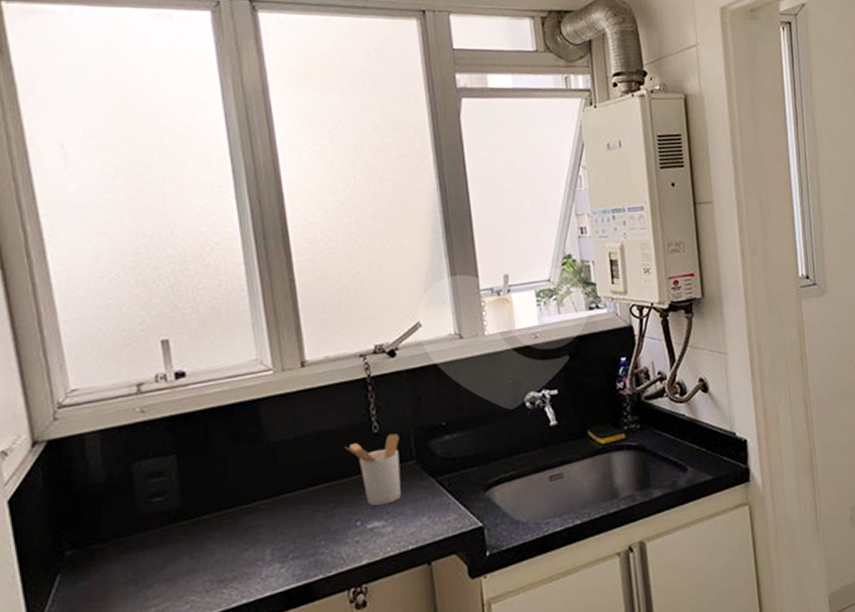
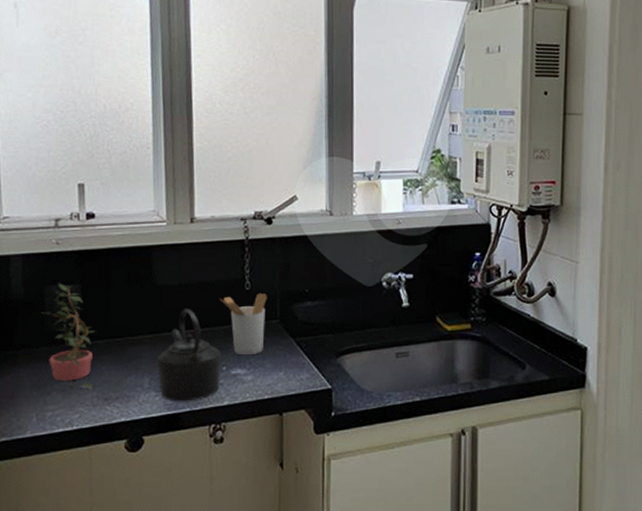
potted plant: none [130,457,204,574] -> present [41,283,96,389]
kettle: none [278,463,356,570] -> present [157,309,221,402]

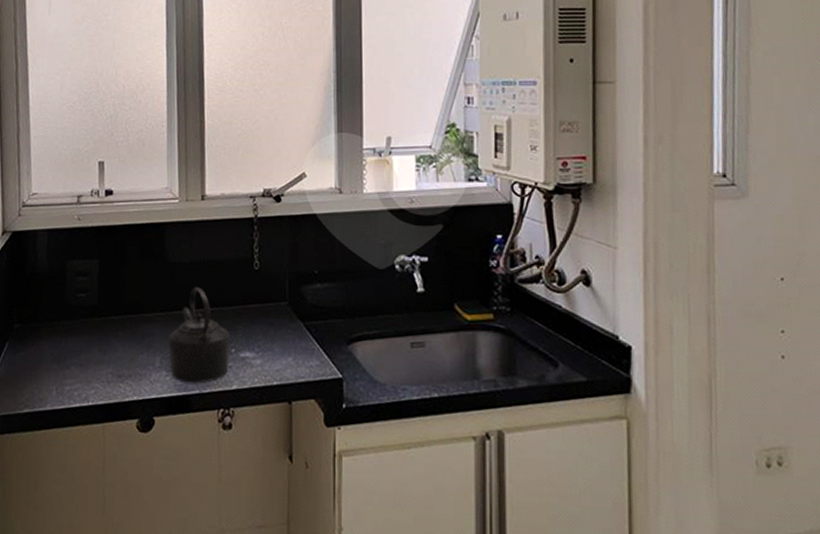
potted plant: present [41,283,96,389] -> none [63,258,112,365]
utensil holder: present [220,294,267,356] -> none [229,274,276,338]

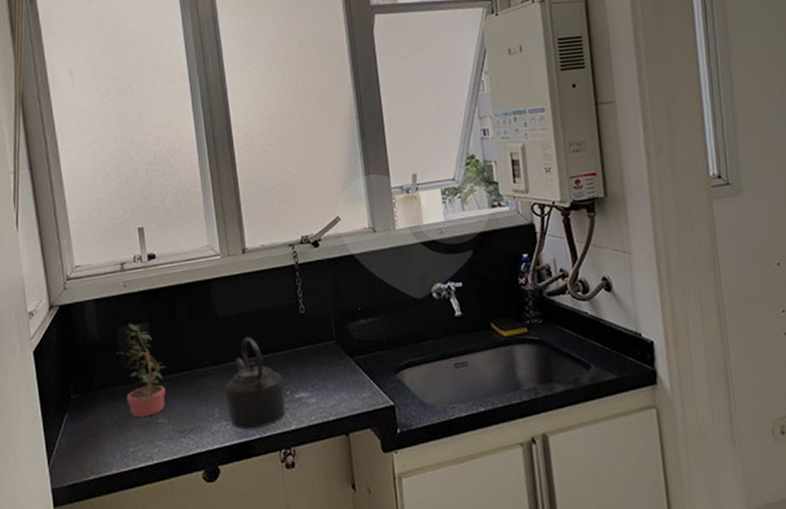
potted plant: none [63,258,112,365] -> present [116,323,168,423]

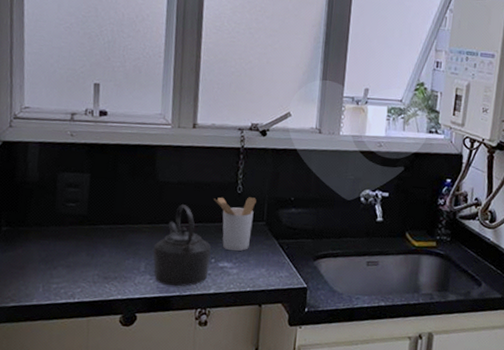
potted plant: present [116,323,168,423] -> none [53,171,101,268]
utensil holder: none [277,315,324,379] -> present [214,197,256,251]

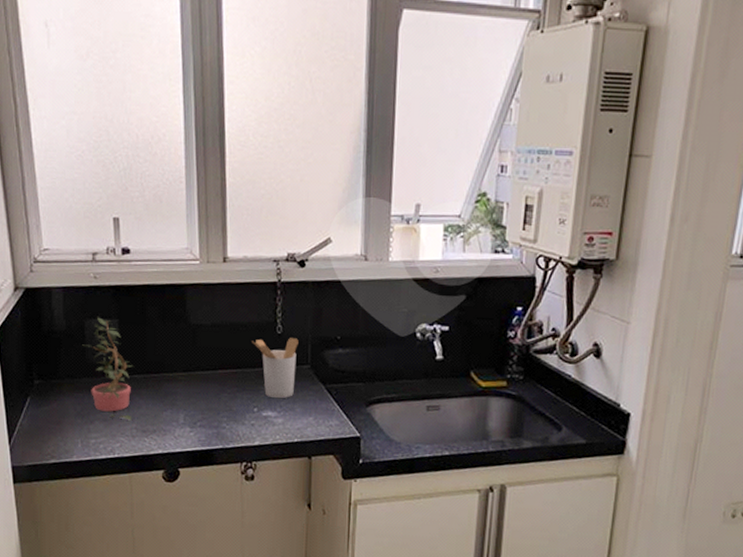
potted plant: none [53,171,101,268] -> present [82,317,134,421]
kettle: present [153,204,211,287] -> none [191,349,253,439]

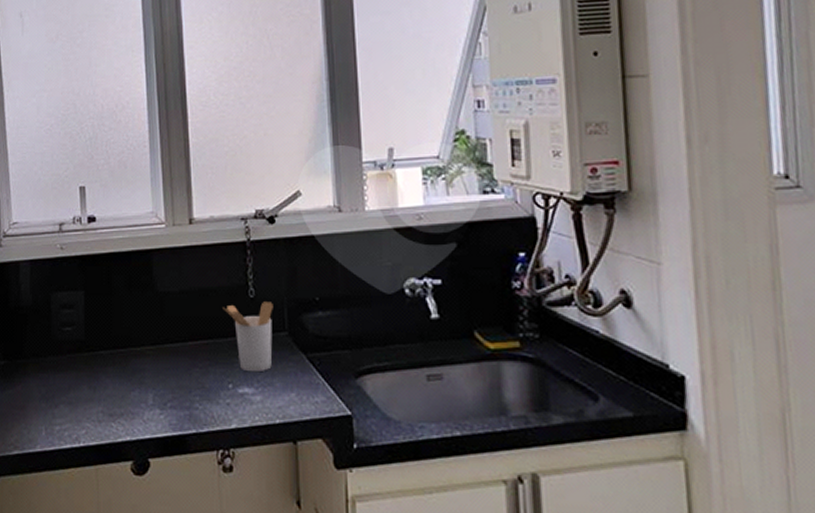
potted plant: present [82,317,134,421] -> none [48,289,100,403]

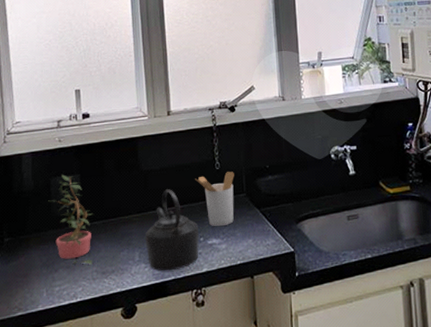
potted plant: none [48,289,100,403] -> present [48,174,94,265]
kettle: none [160,318,227,422] -> present [145,189,199,271]

